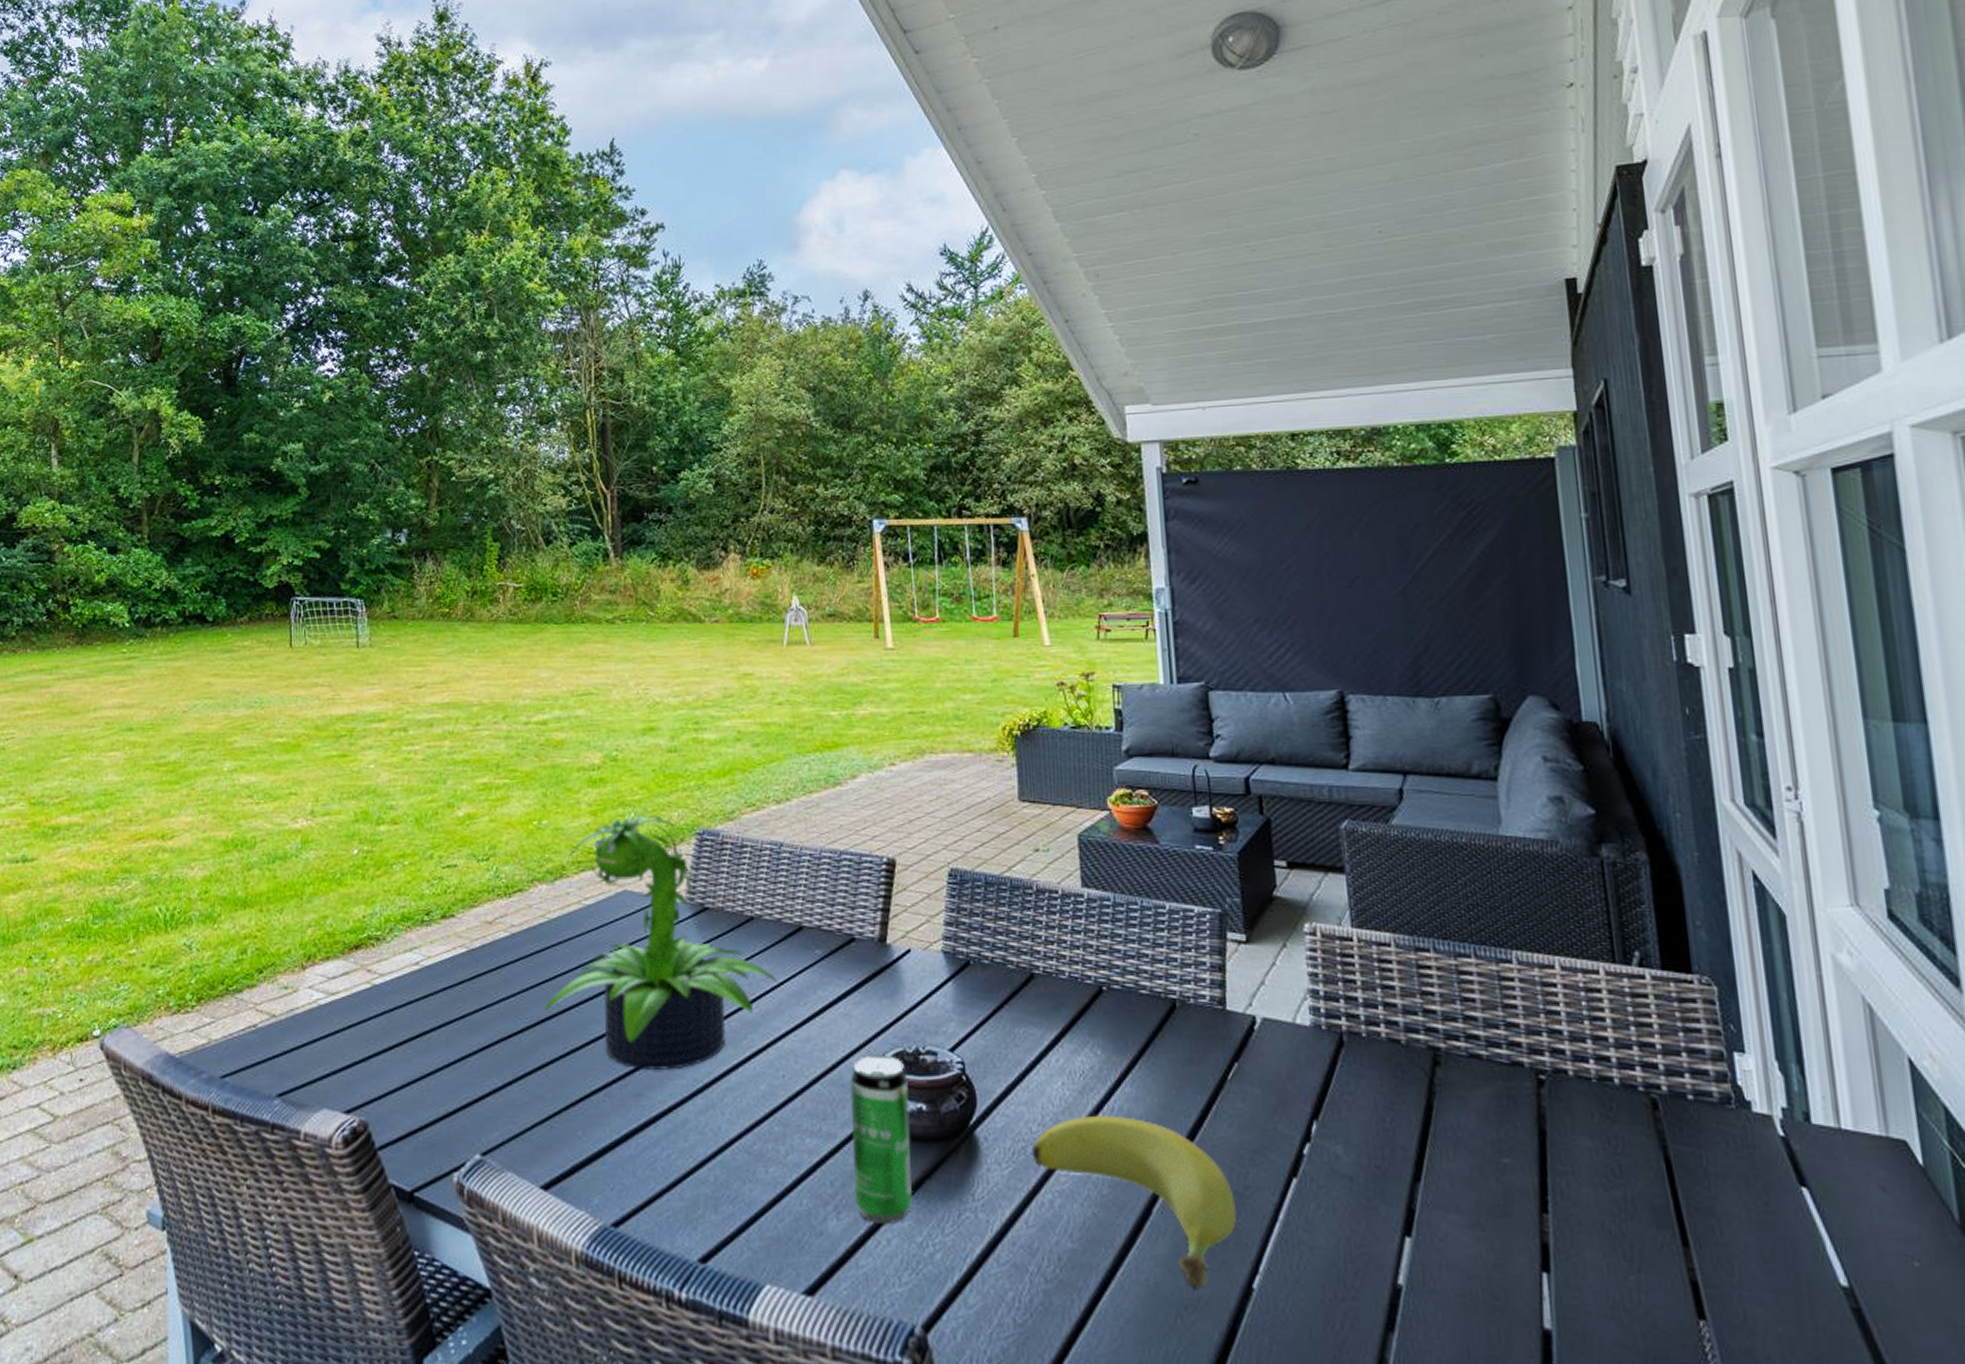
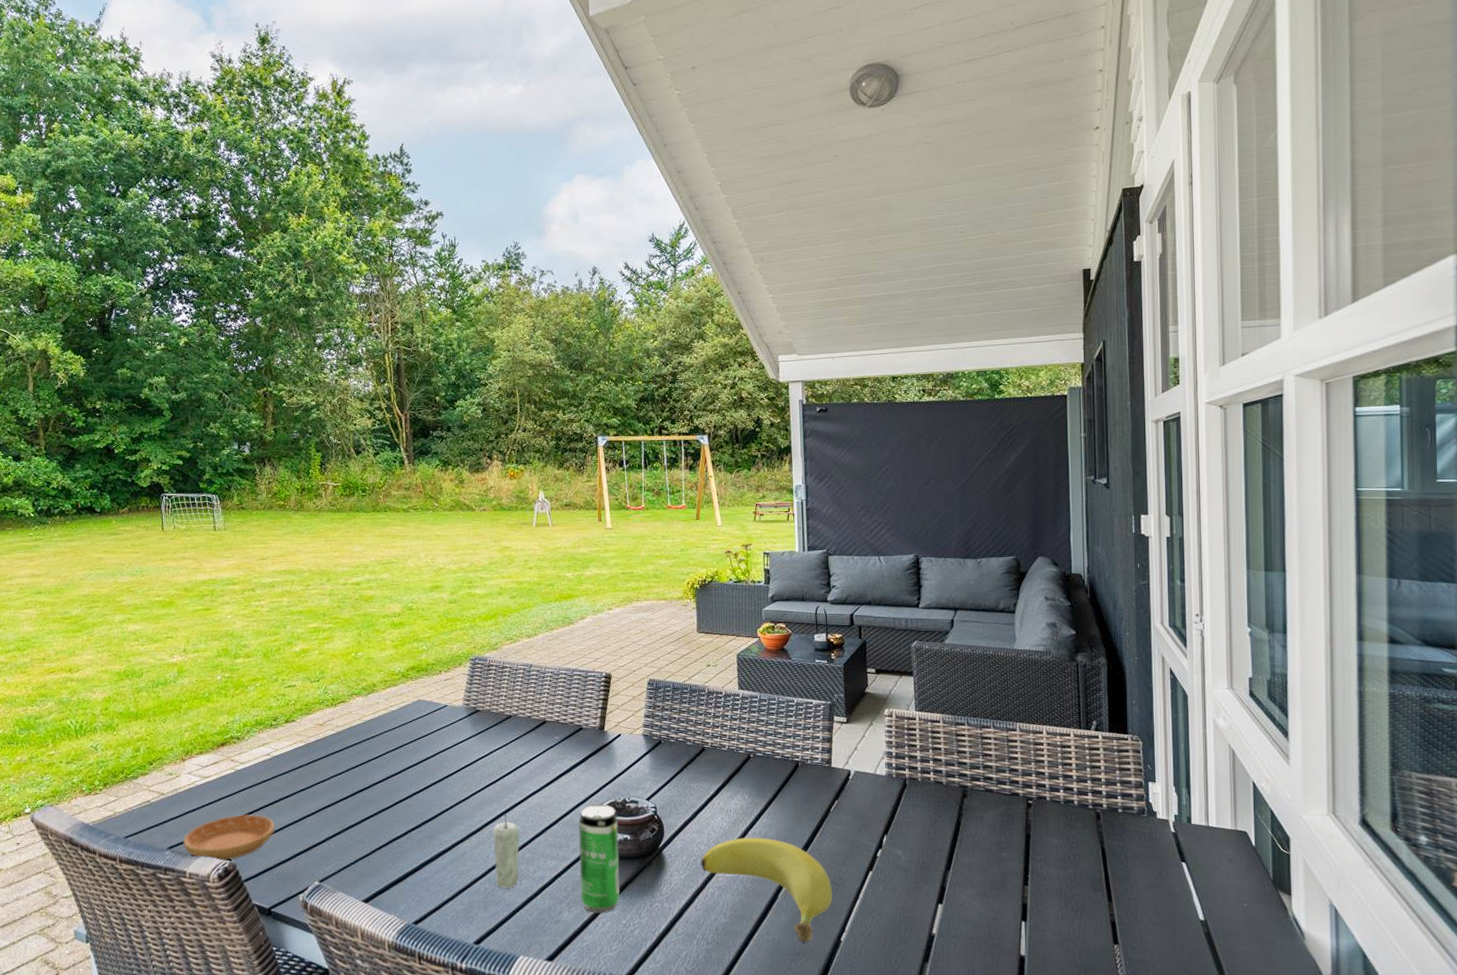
saucer: none [298,1049,423,1117] -> present [183,814,275,861]
potted plant: present [545,814,777,1070] -> none [363,647,528,820]
candle: none [727,1065,765,1179] -> present [493,815,519,889]

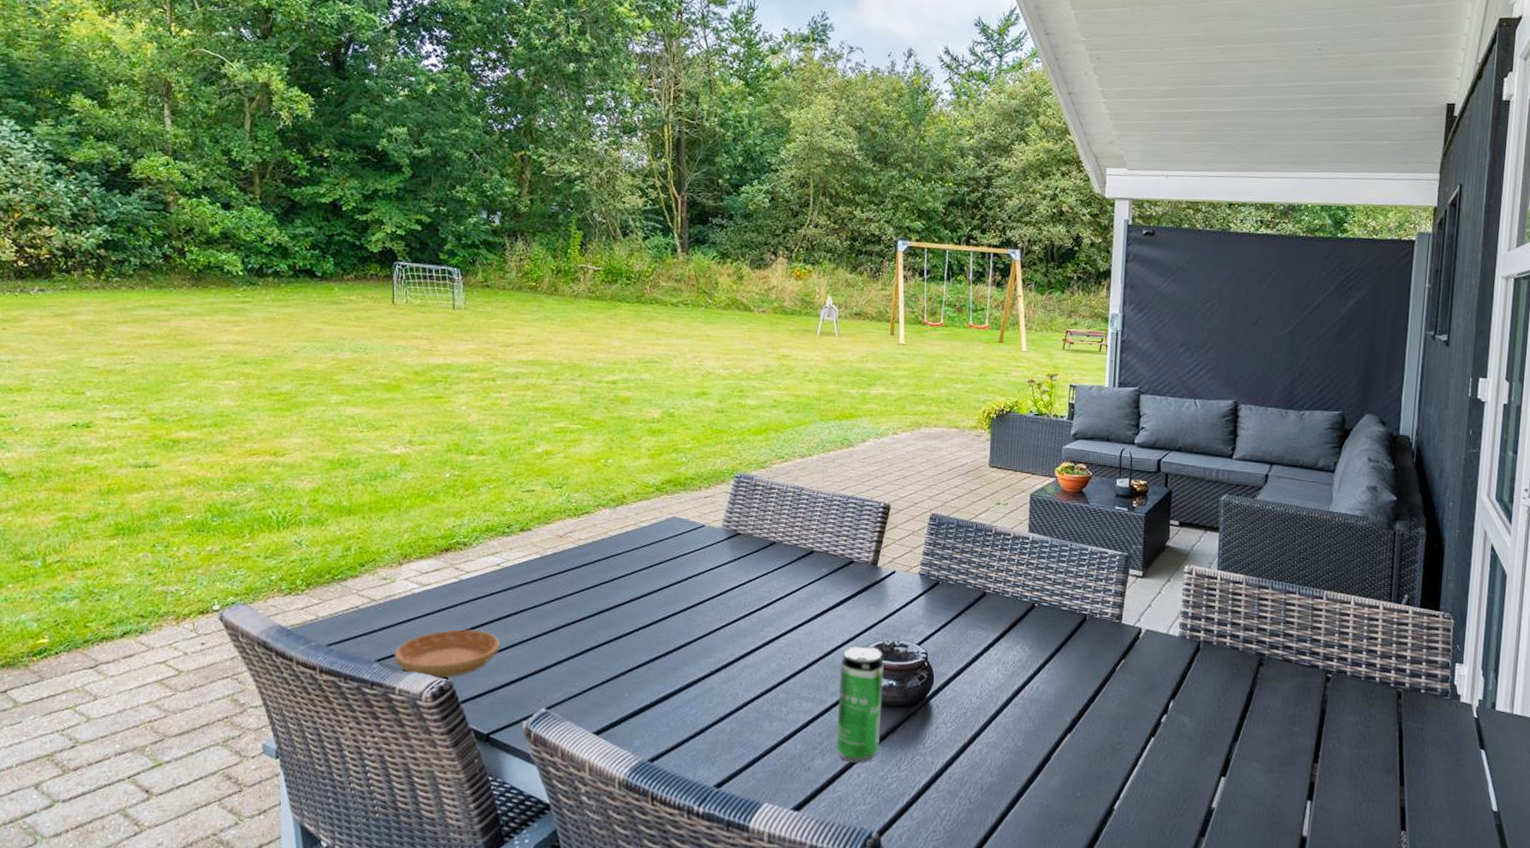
candle: present [493,815,519,889] -> none [743,650,774,730]
banana: present [700,837,832,942] -> none [970,692,1110,808]

